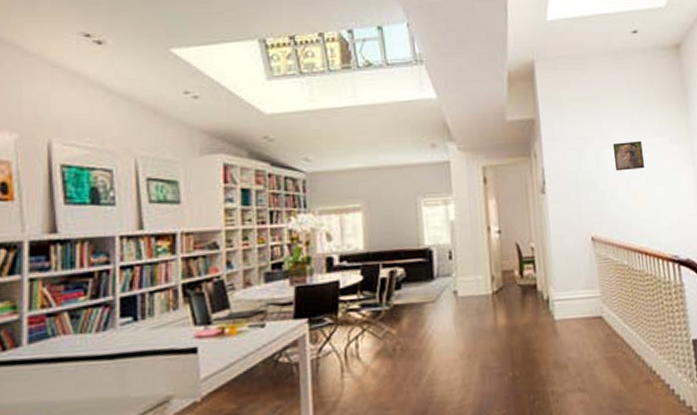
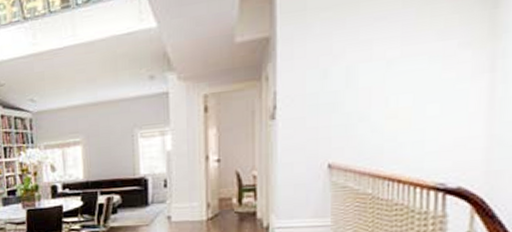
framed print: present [612,141,645,171] -> none [370,50,415,89]

